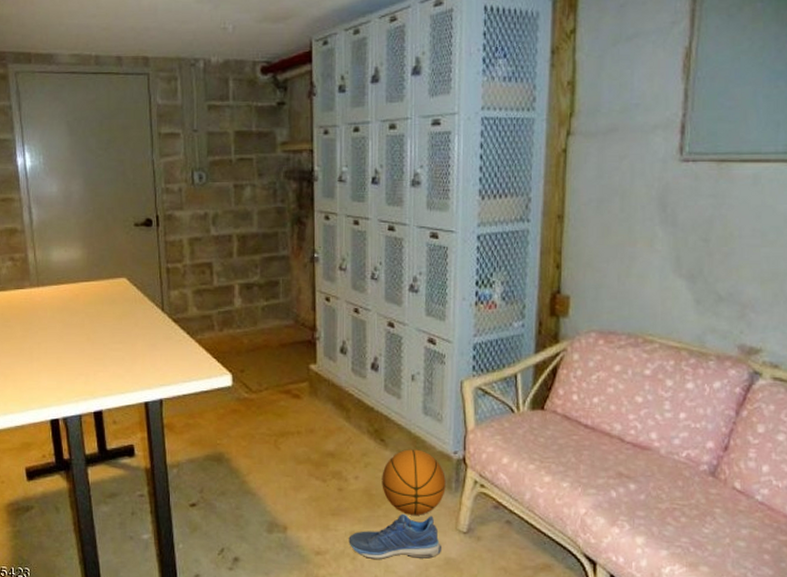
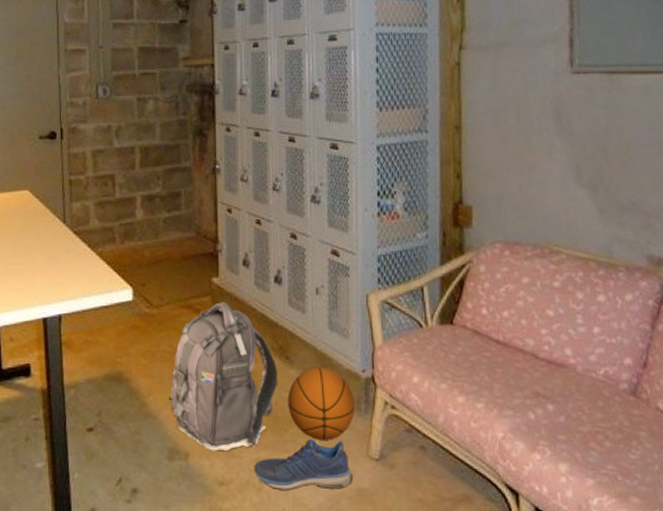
backpack: none [269,388,373,525] -> present [170,302,278,452]

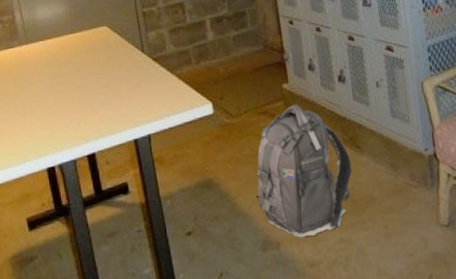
athletic shoe: present [254,438,353,490] -> none [339,213,427,264]
basketball: present [288,367,355,440] -> none [362,151,423,216]

